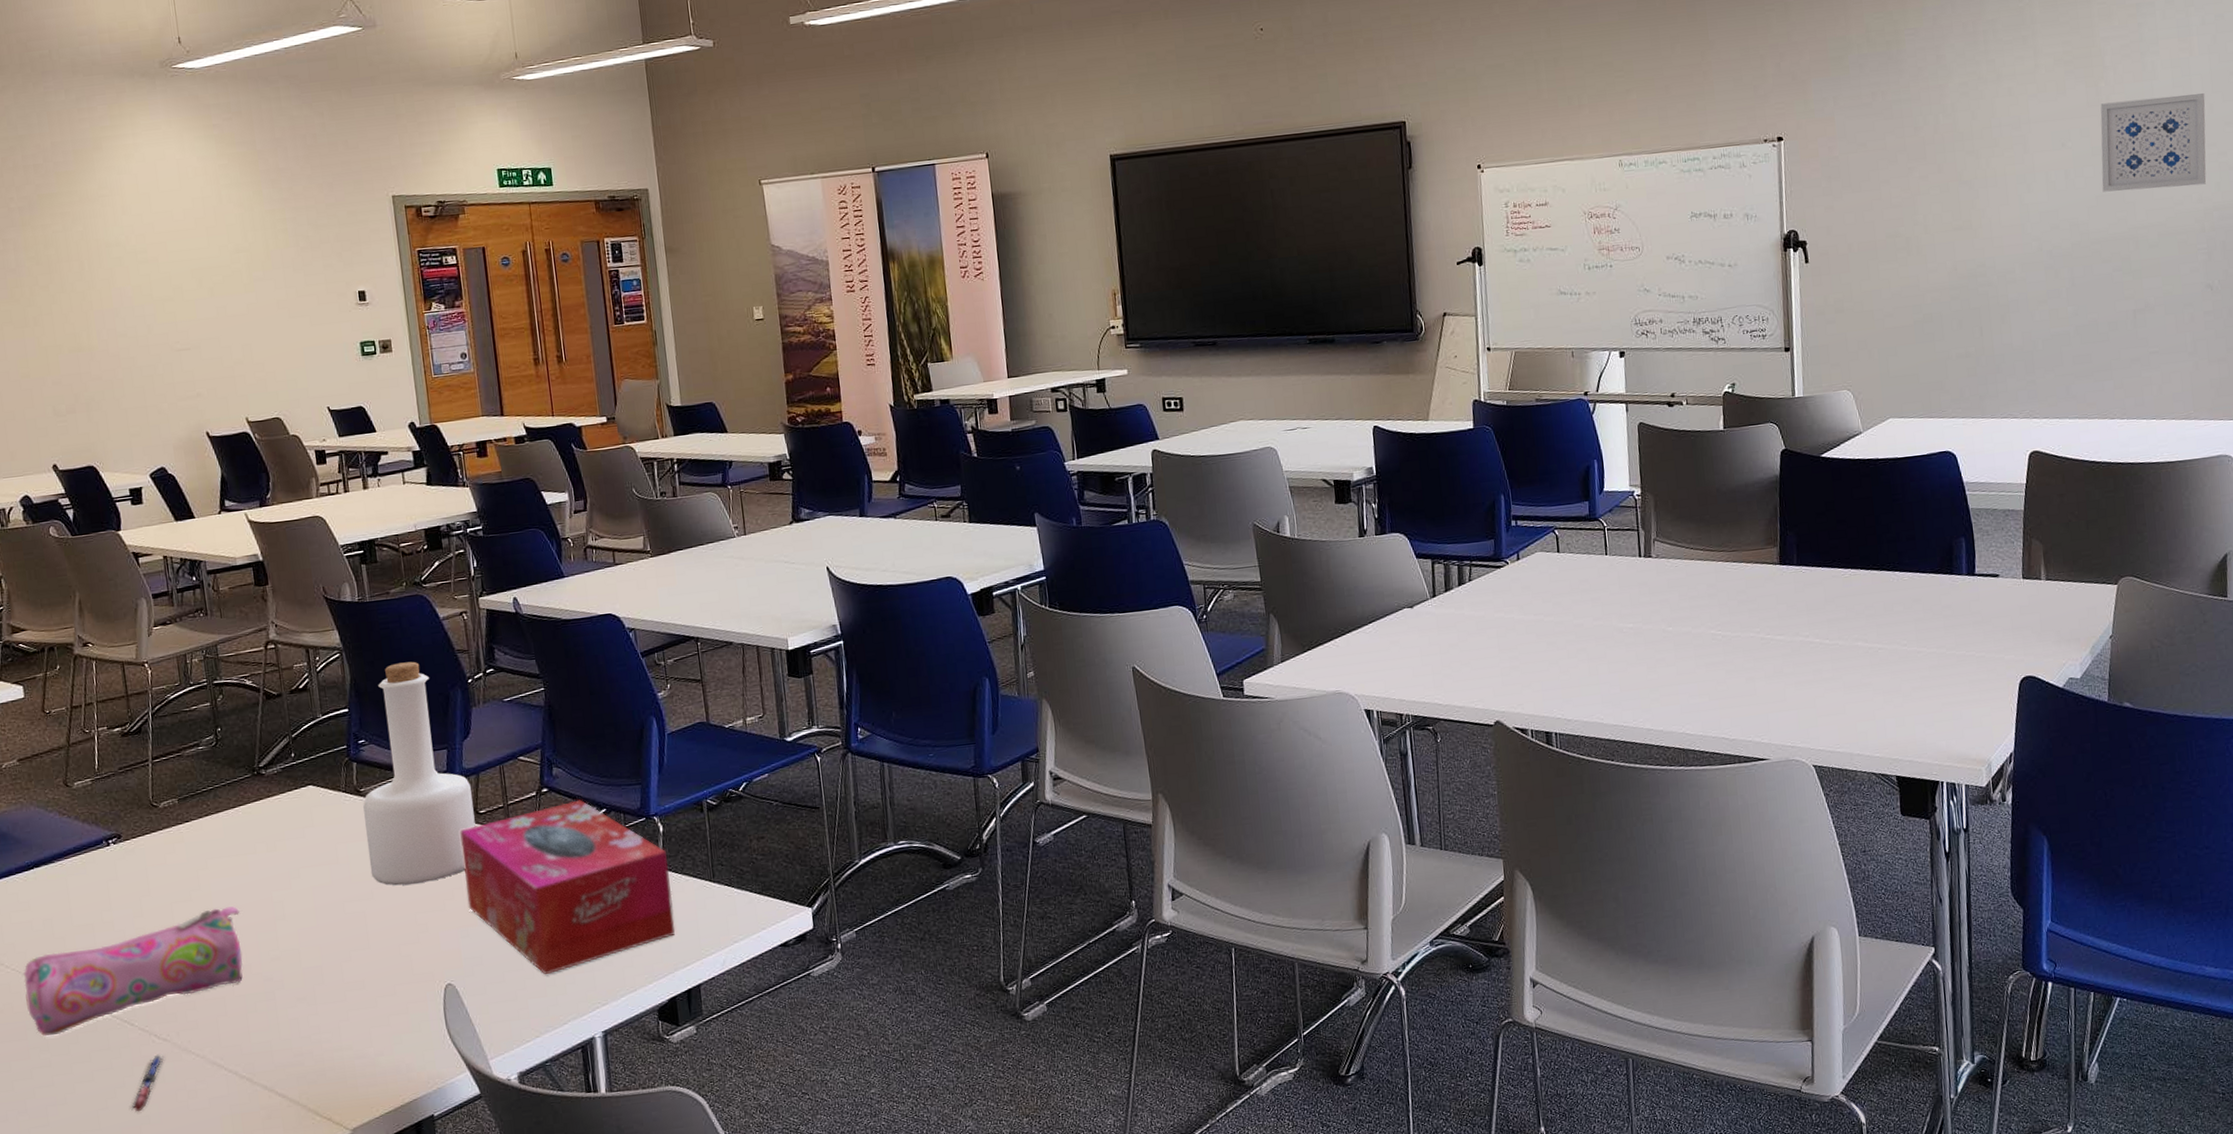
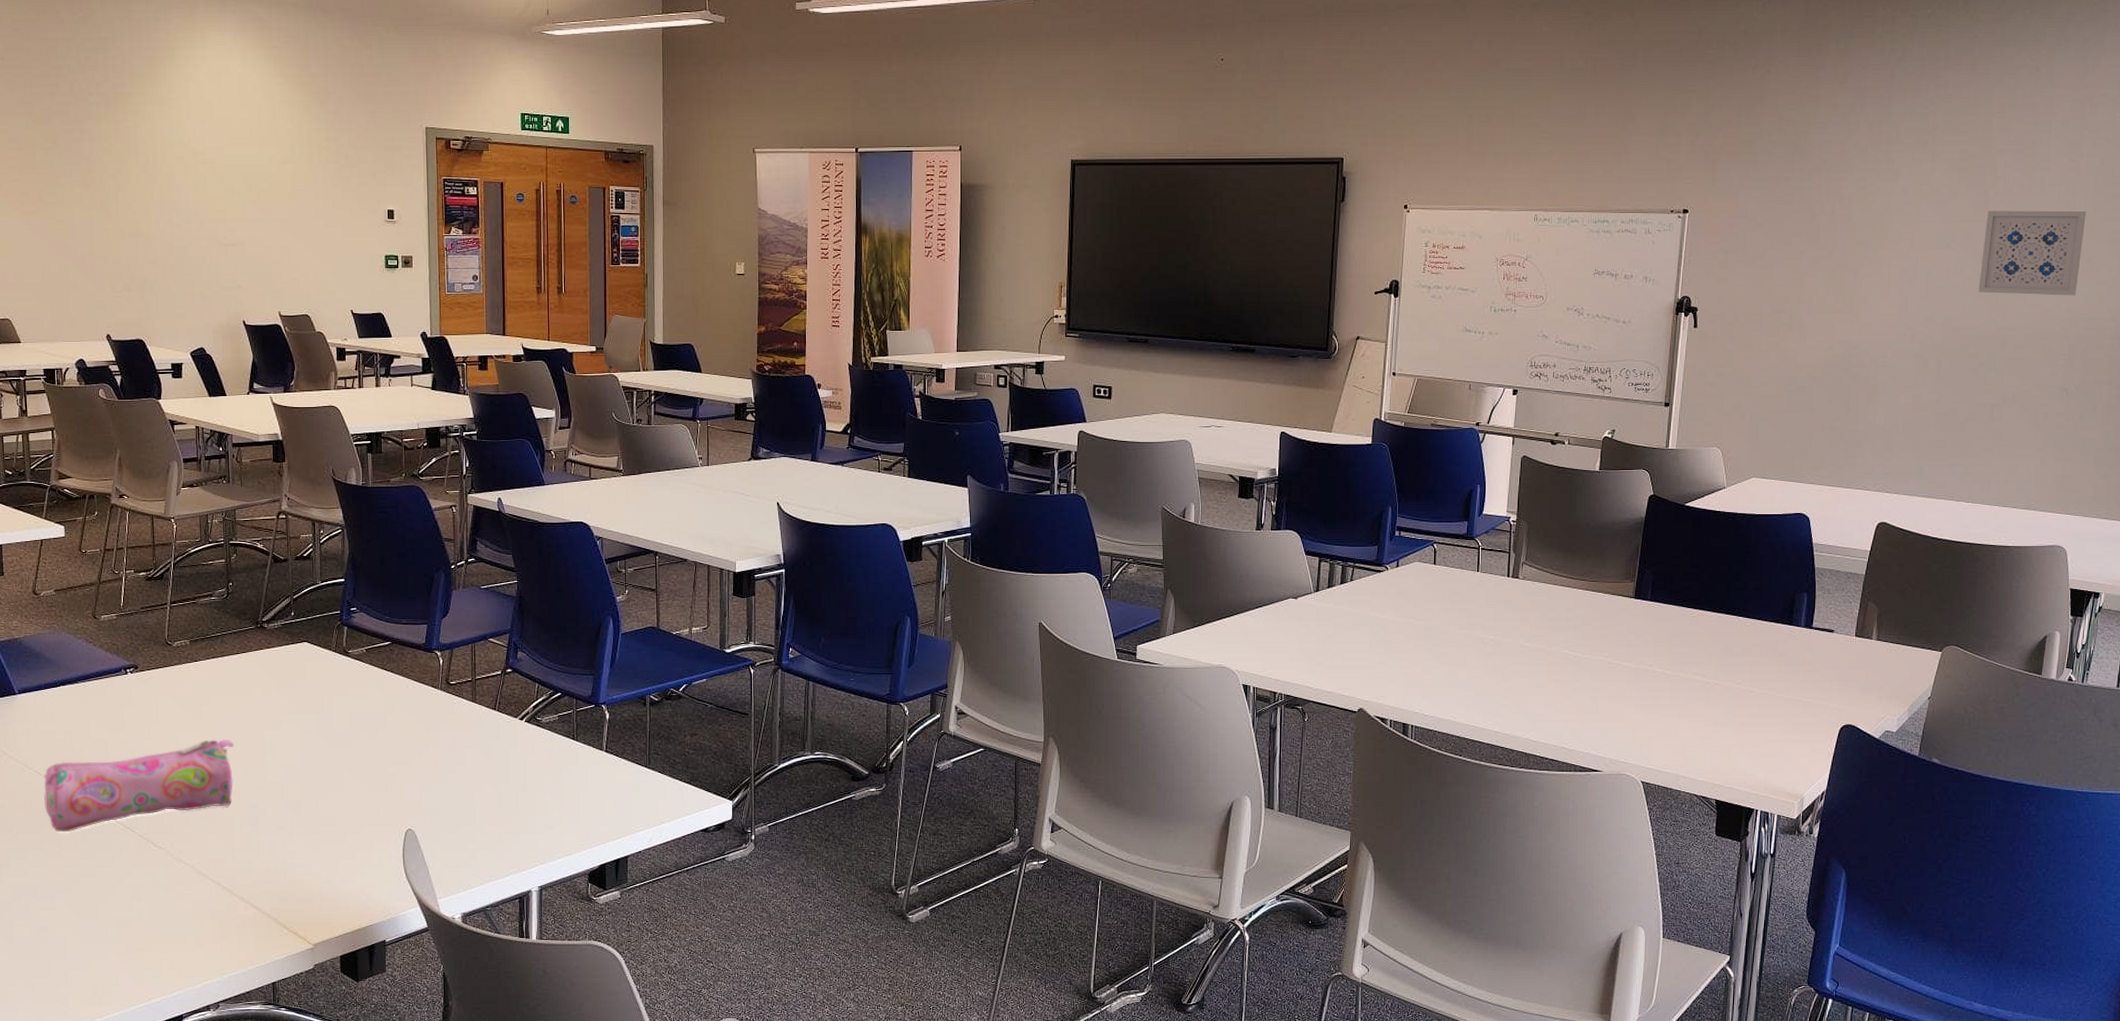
pen: present [131,1054,165,1112] -> none [126,859,159,907]
bottle: present [363,661,476,886] -> none [349,544,446,738]
tissue box: present [460,799,676,975] -> none [432,682,612,832]

